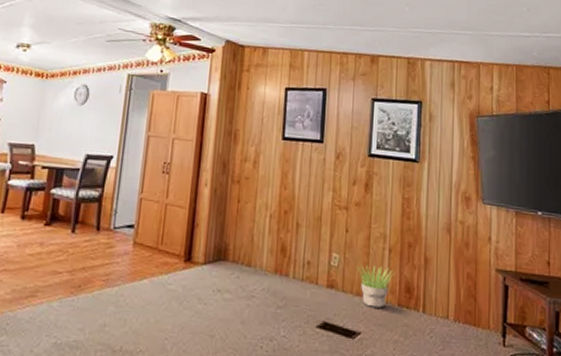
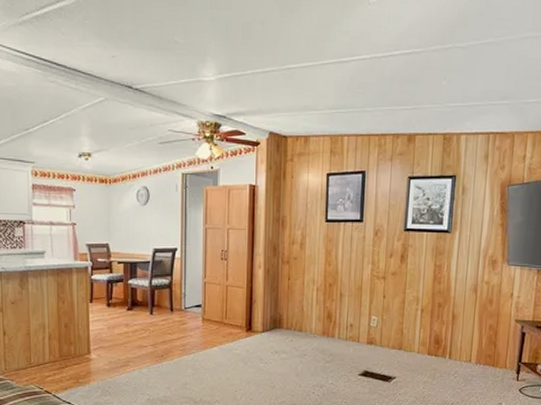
potted plant: present [355,265,395,308] -> none [391,324,426,357]

